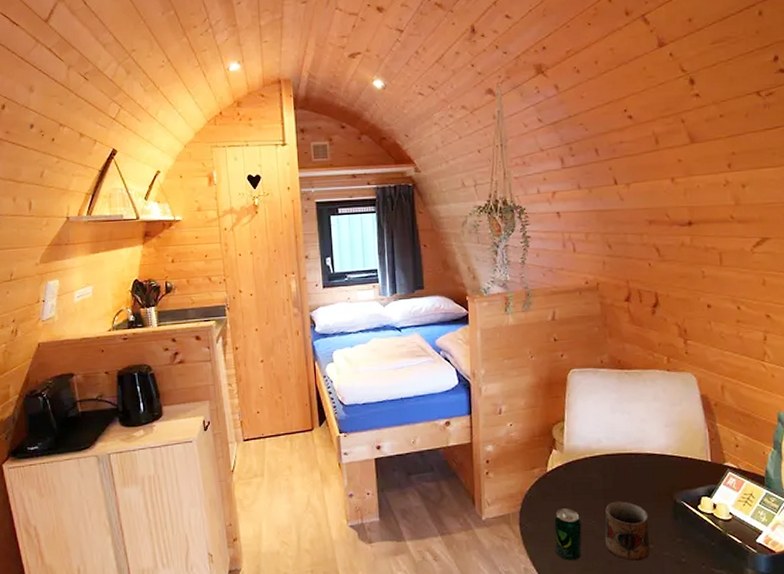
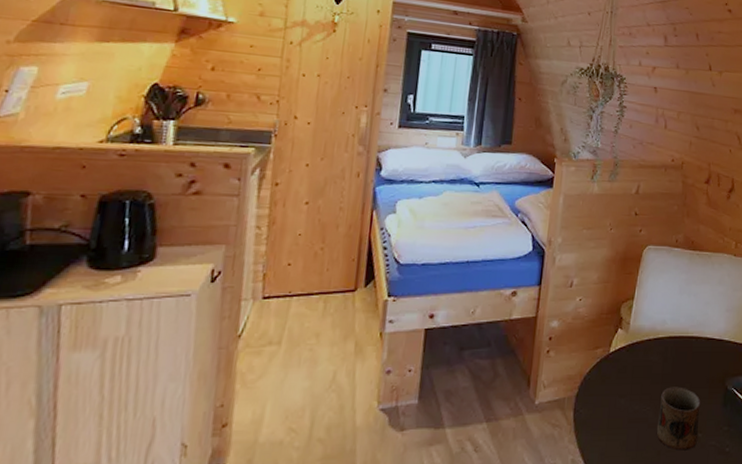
beverage can: present [554,508,582,562] -> none [606,393,637,452]

